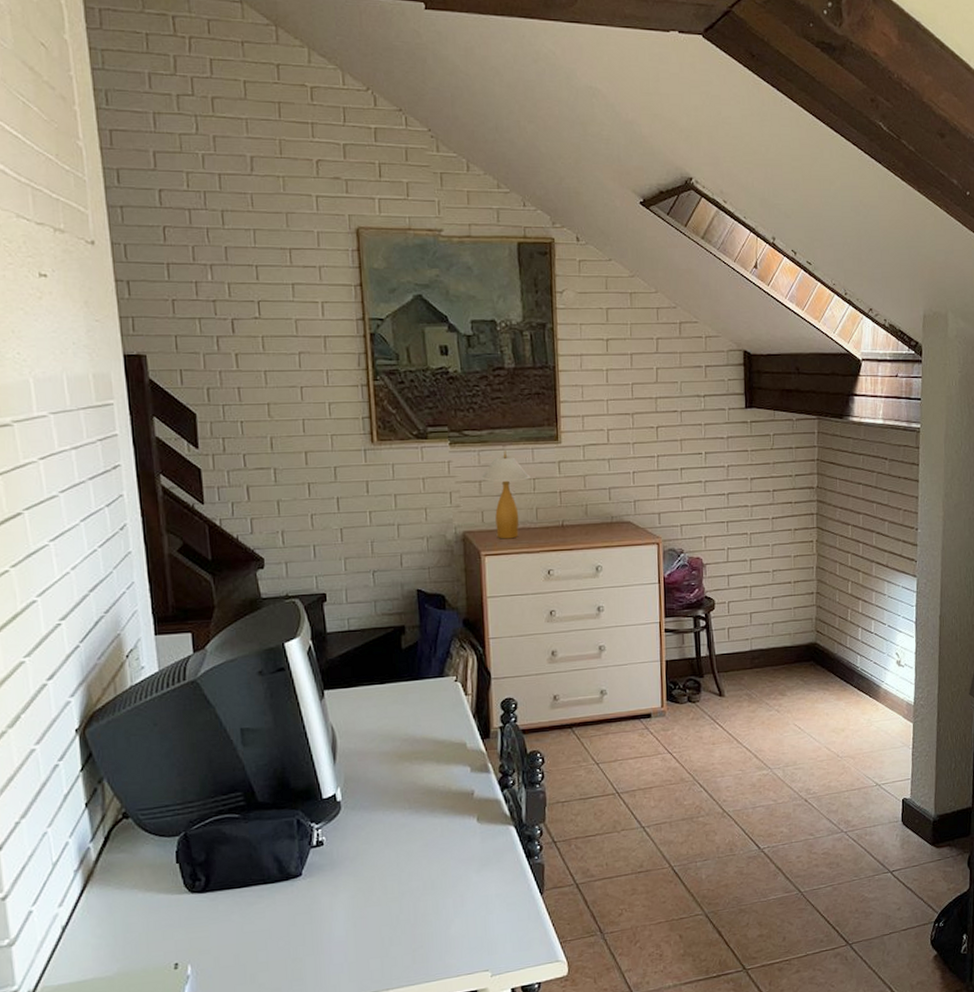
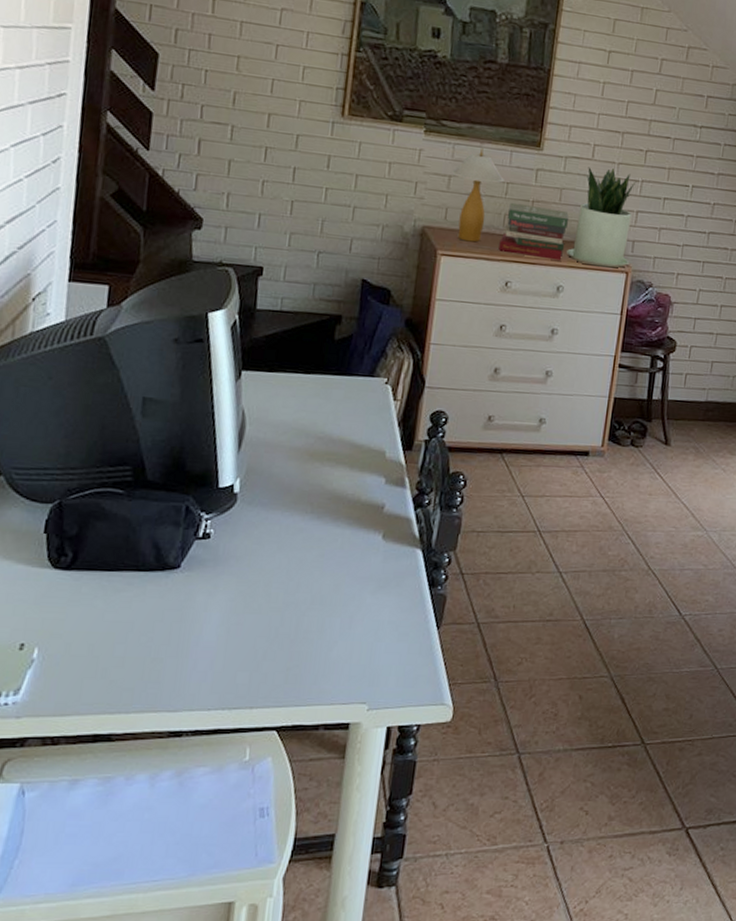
books: none [536,496,597,544] -> present [498,202,569,261]
planter: none [599,449,659,543] -> present [567,167,637,269]

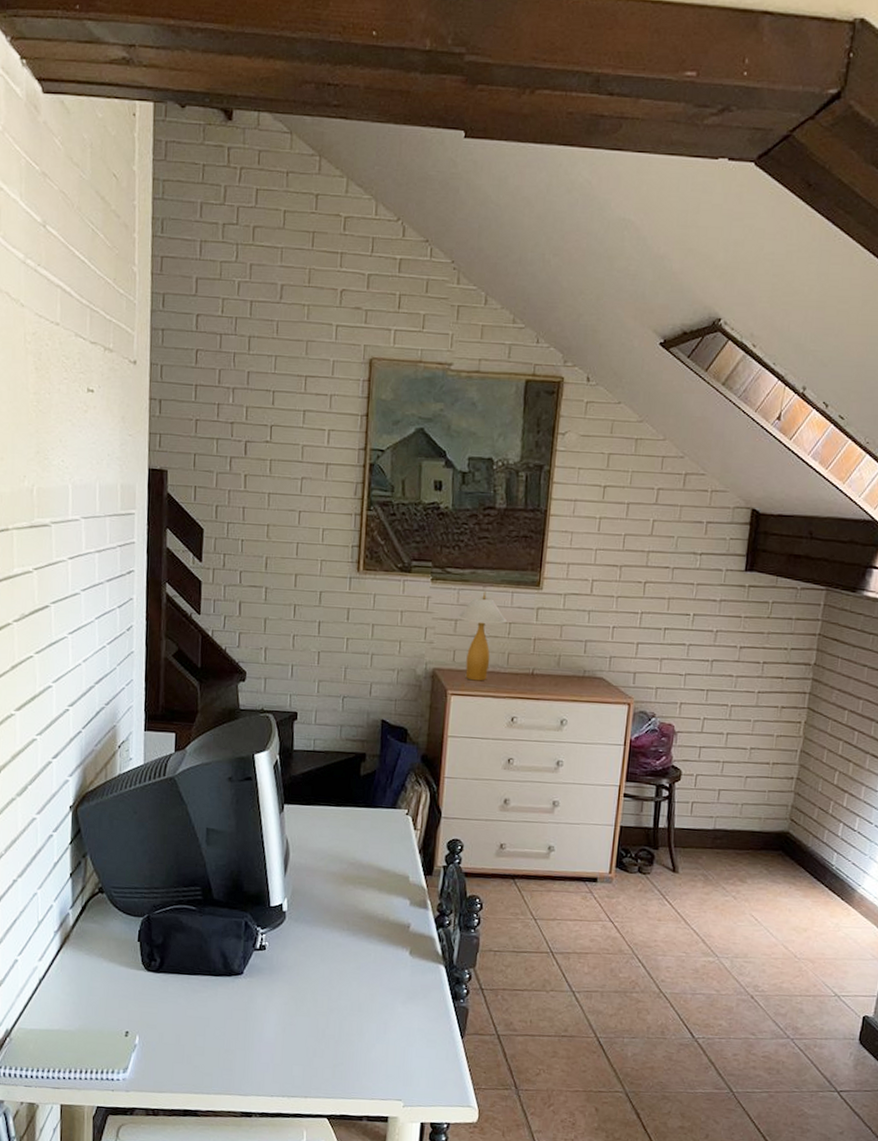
books: present [498,202,569,261] -> none [504,641,570,695]
planter: present [567,167,637,269] -> none [569,602,636,701]

